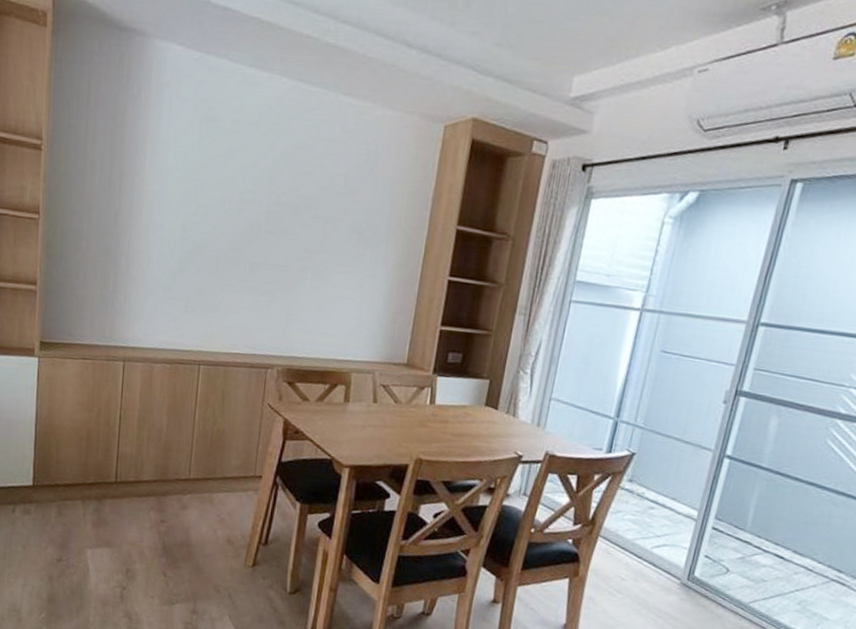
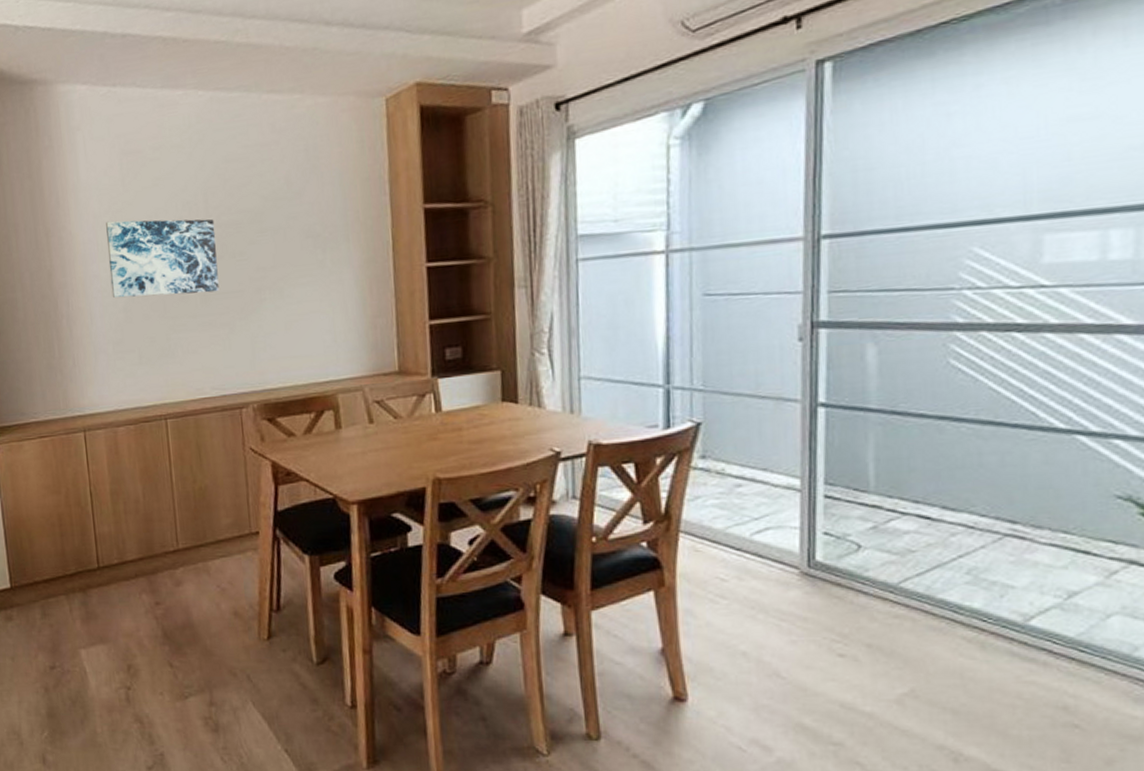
wall art: none [171,177,275,263] -> present [106,219,219,298]

